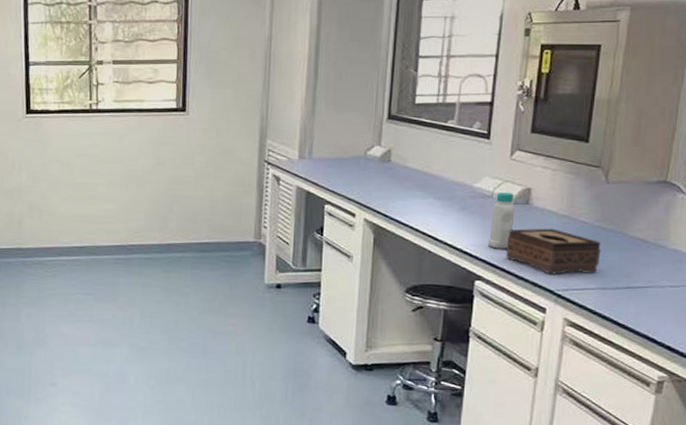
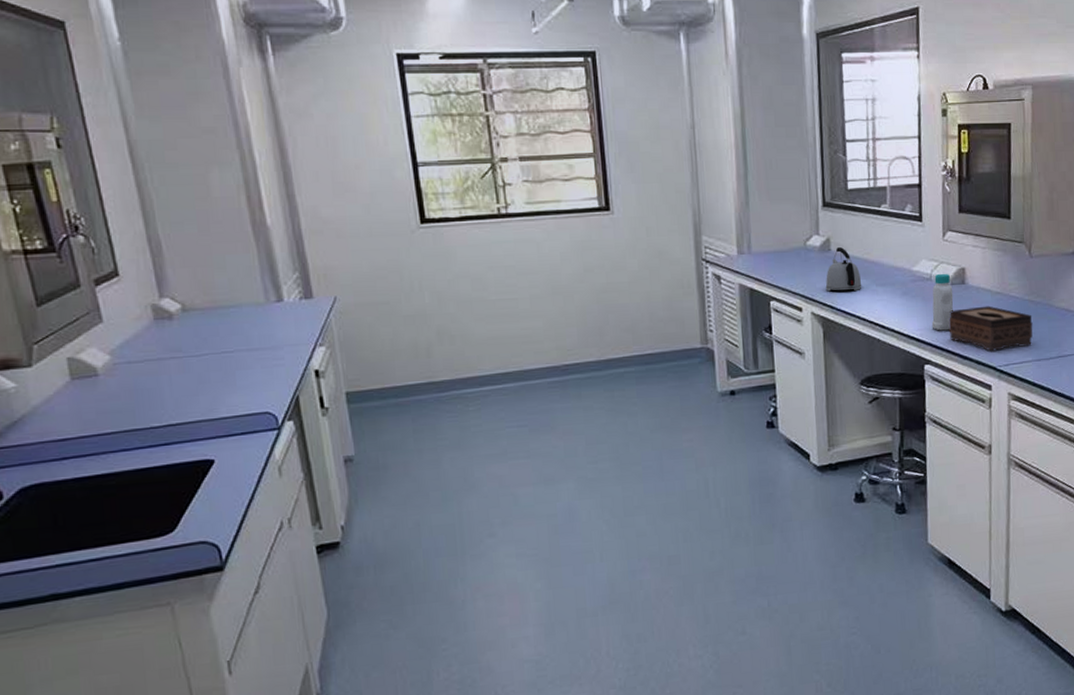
kettle: none [381,159,419,202] -> present [825,247,862,292]

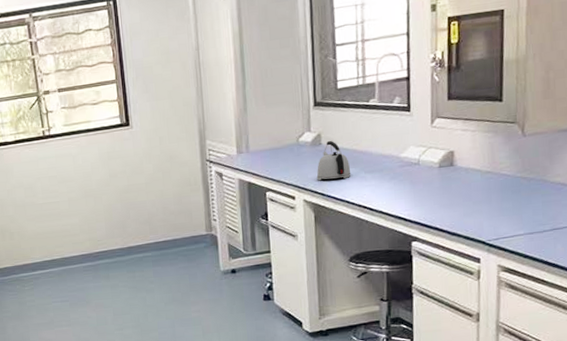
bottle: present [931,273,954,331] -> none [419,157,442,211]
tissue box: present [948,305,1033,351] -> none [436,184,526,227]

